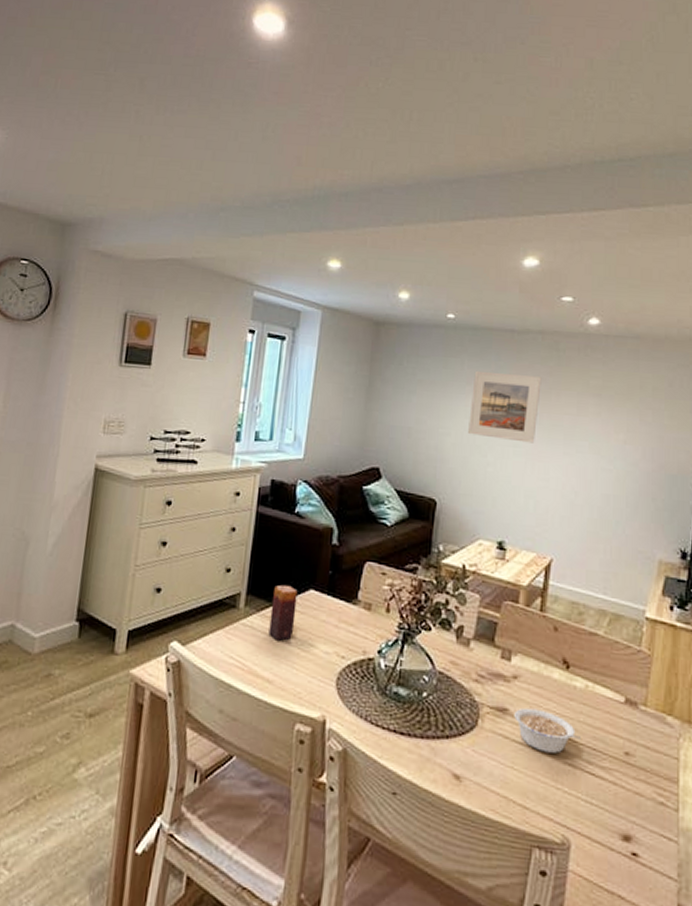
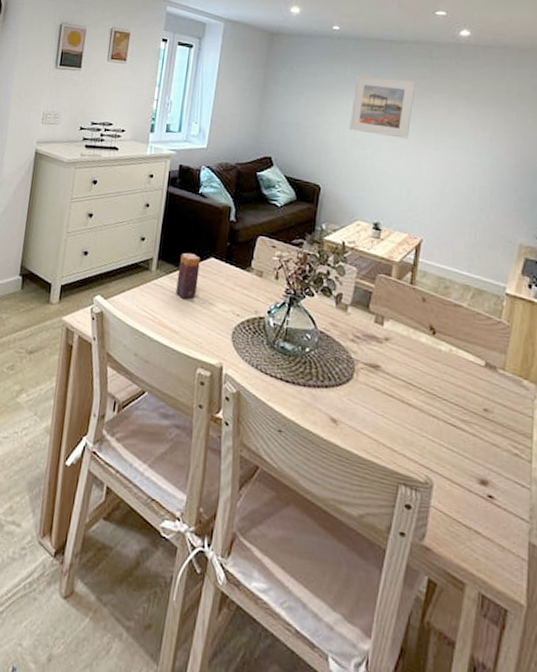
legume: present [514,707,581,754] -> none [385,365,444,406]

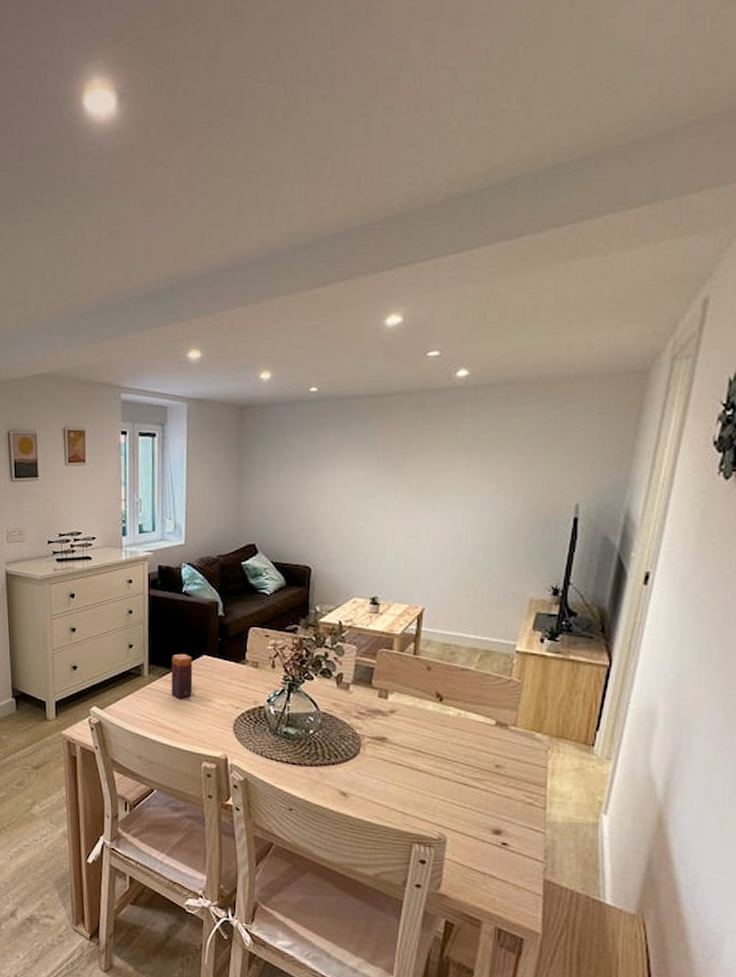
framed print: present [349,75,416,139] -> none [337,438,409,504]

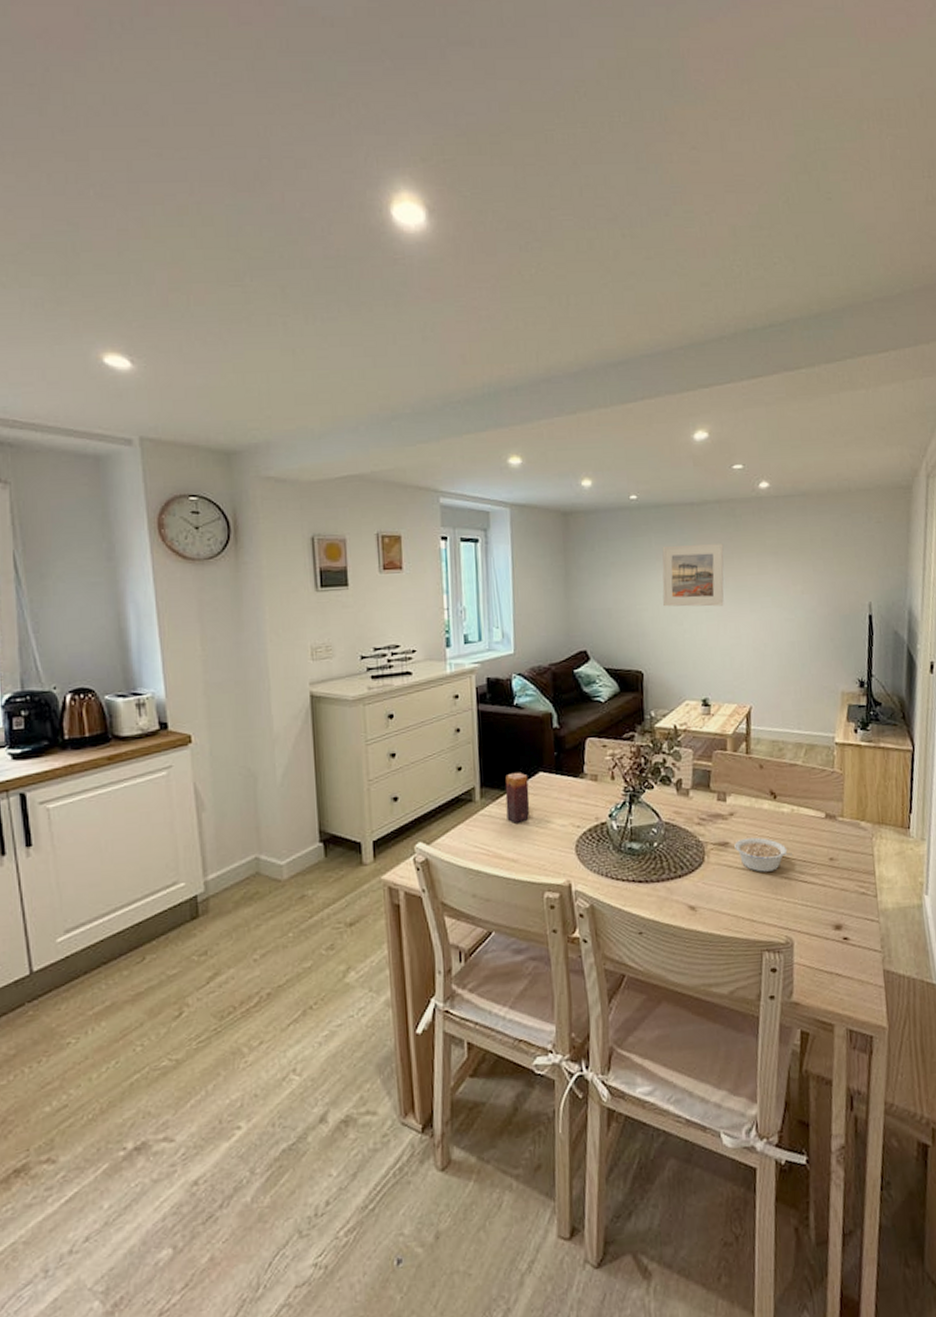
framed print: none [337,438,409,504] -> present [662,544,724,607]
legume: none [393,736,454,770] -> present [734,837,792,872]

